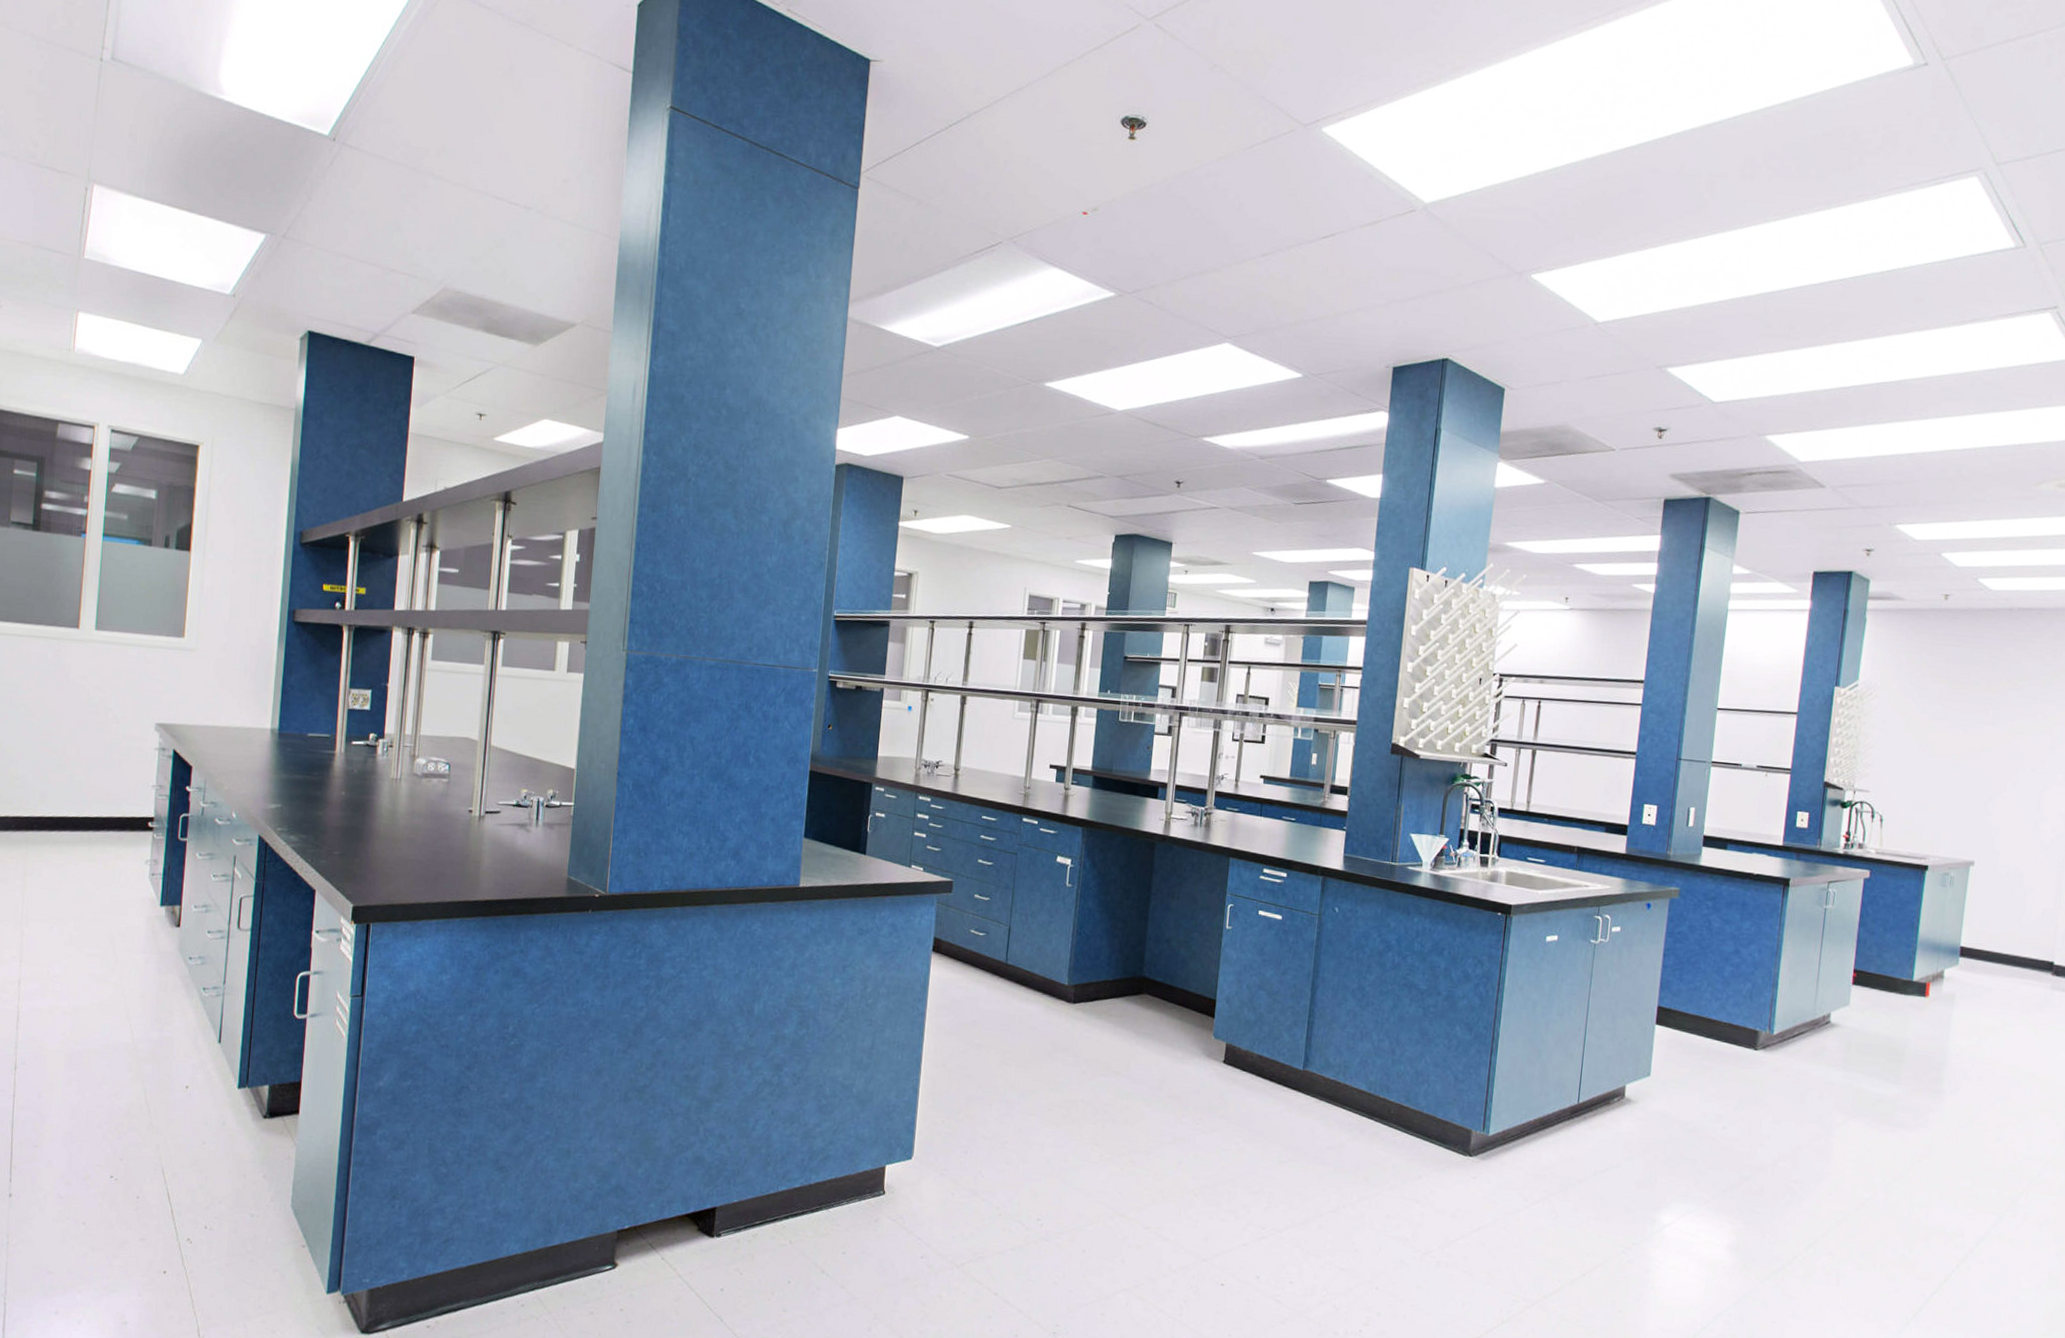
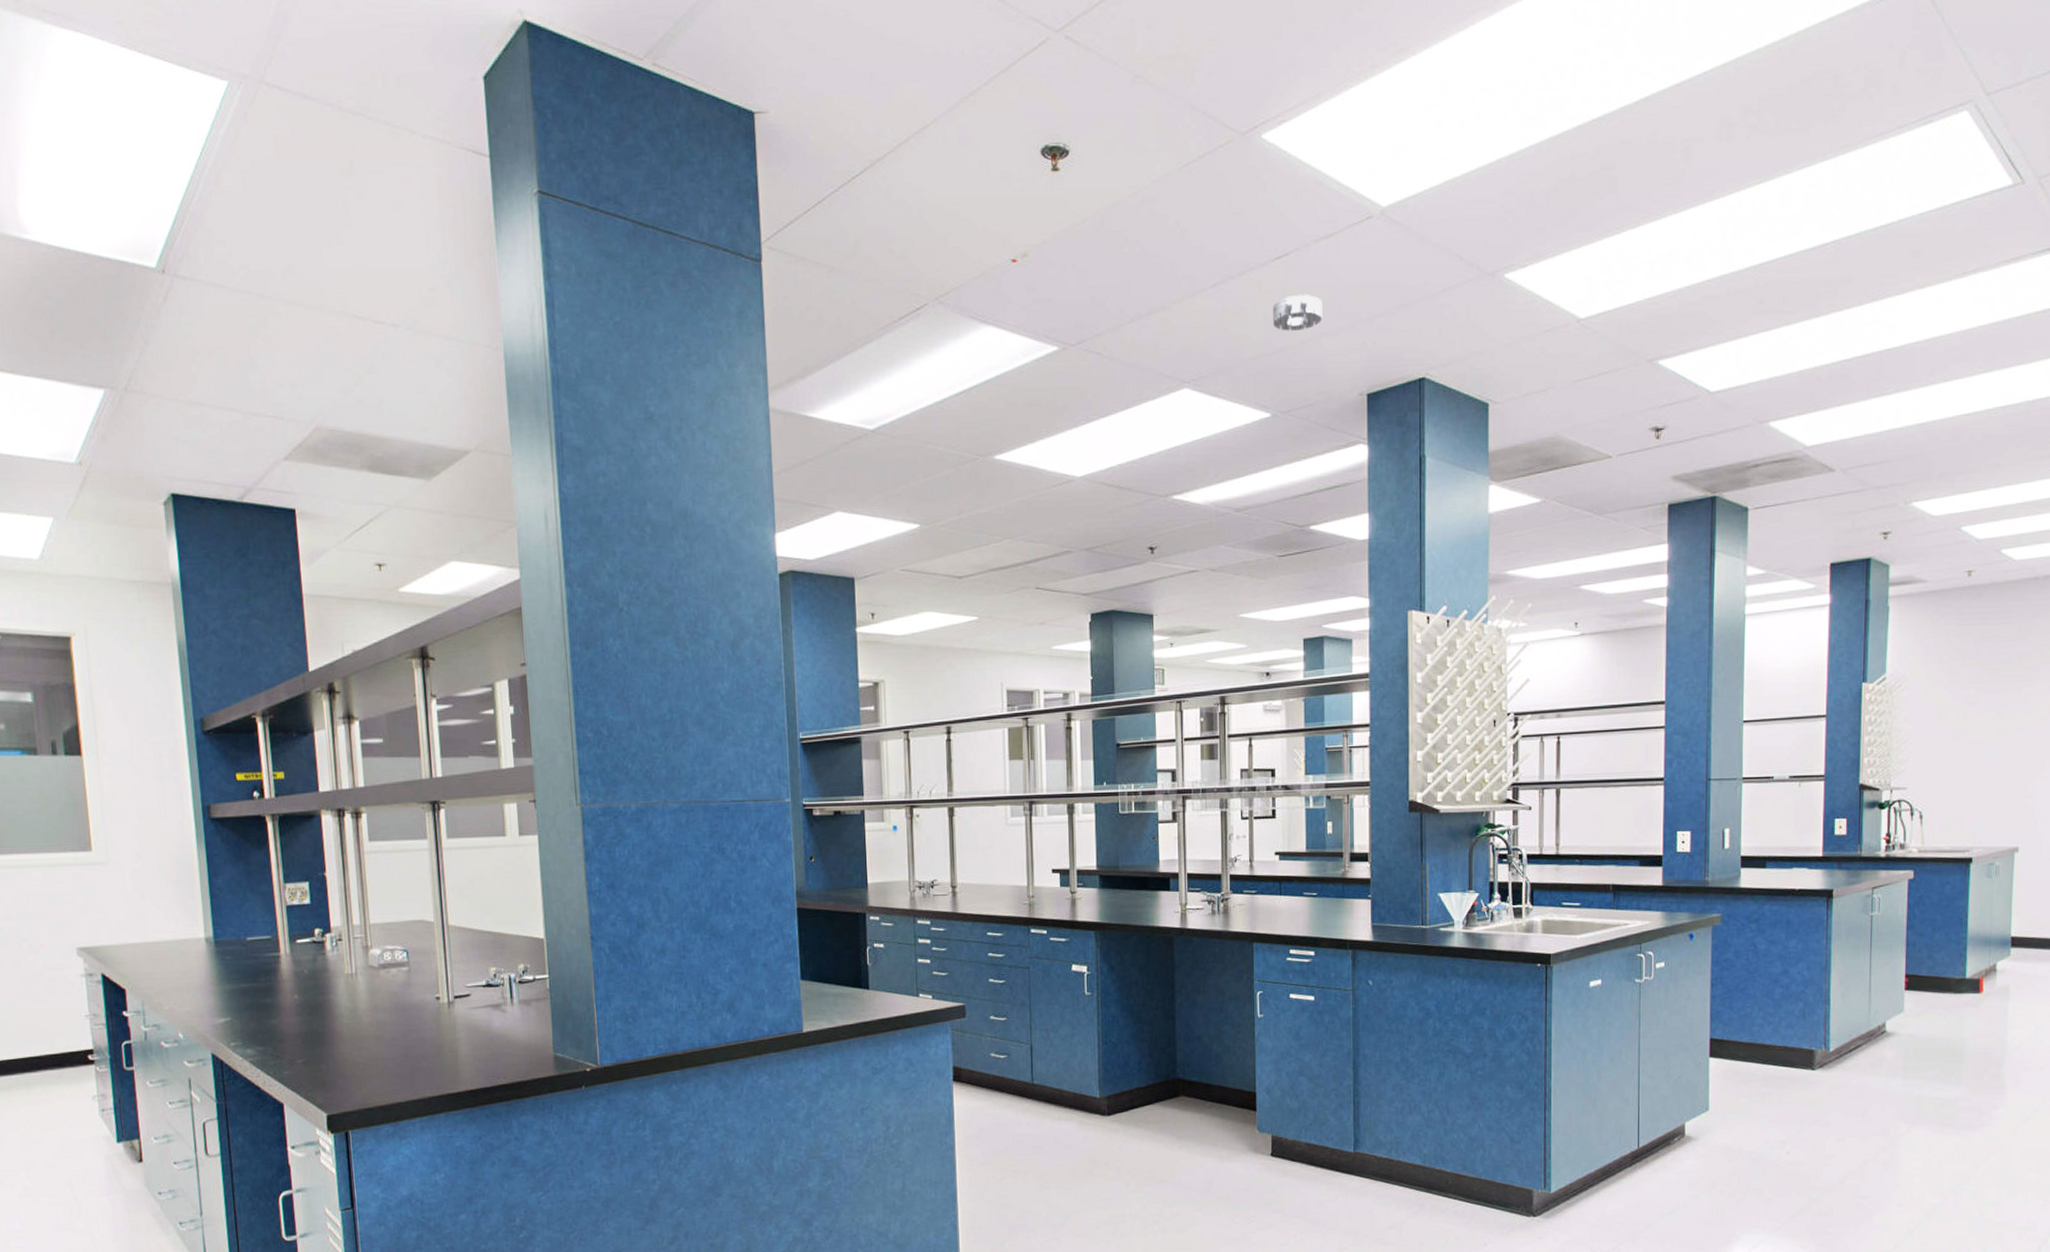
smoke detector: none [1313,271,1361,304] -> present [1272,294,1323,331]

